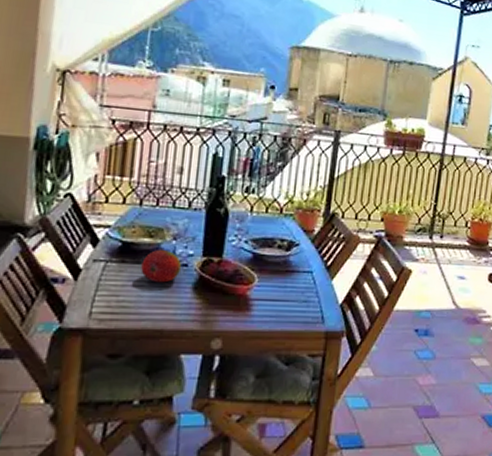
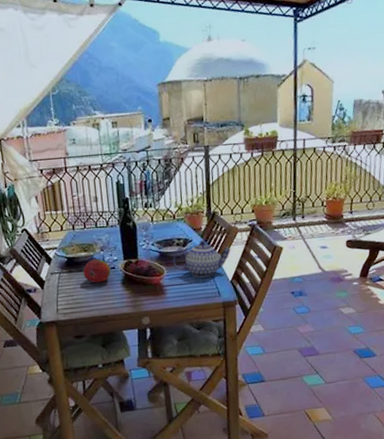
teapot: none [269,245,348,296] -> present [173,240,231,278]

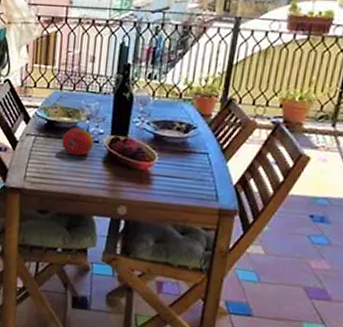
teapot: present [173,240,231,278] -> none [168,129,243,175]

